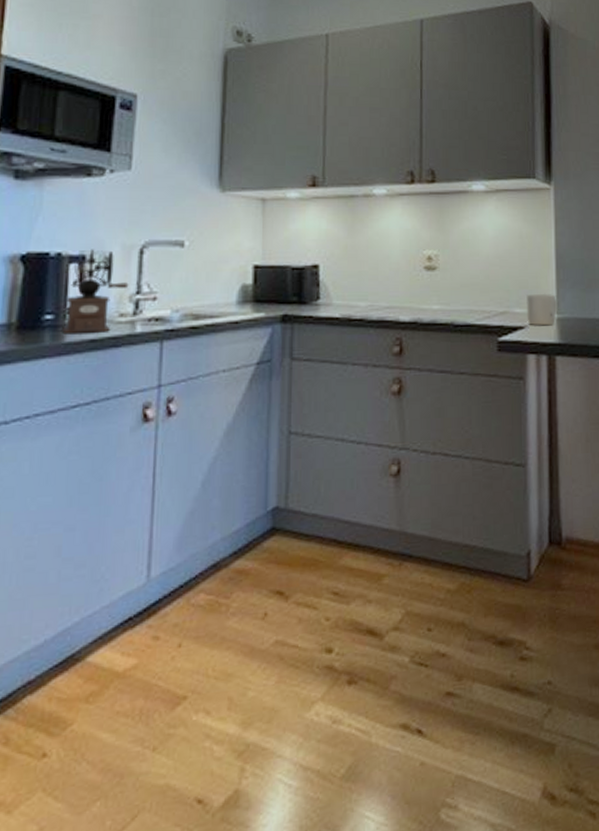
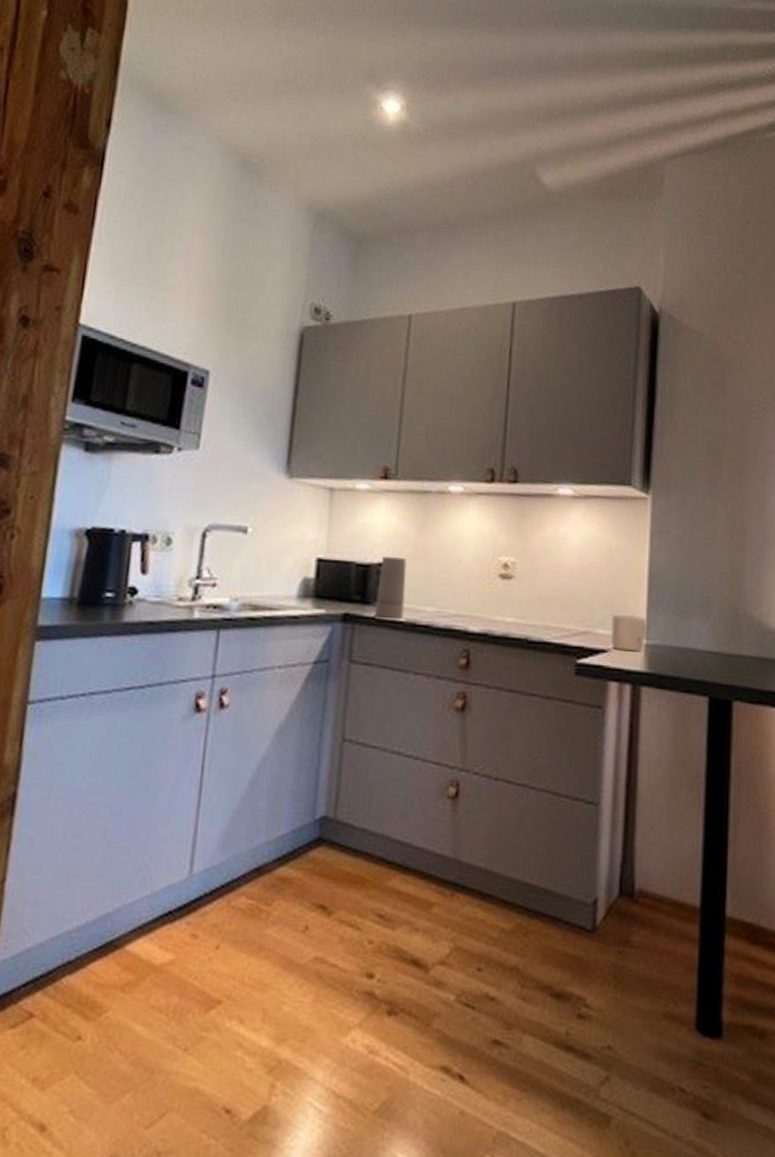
coffee grinder: present [62,249,129,335] -> none [121,528,190,616]
canister: none [311,259,340,318] -> present [374,557,407,621]

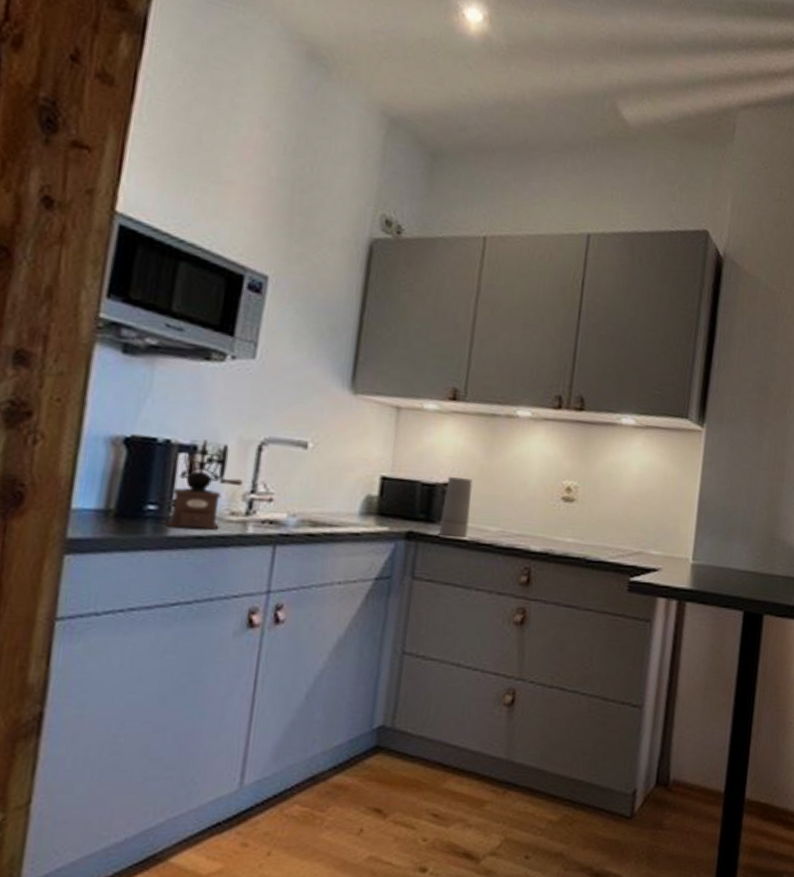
coffee grinder: none [121,528,190,616] -> present [166,439,243,531]
mug: present [611,614,647,652] -> none [661,537,695,571]

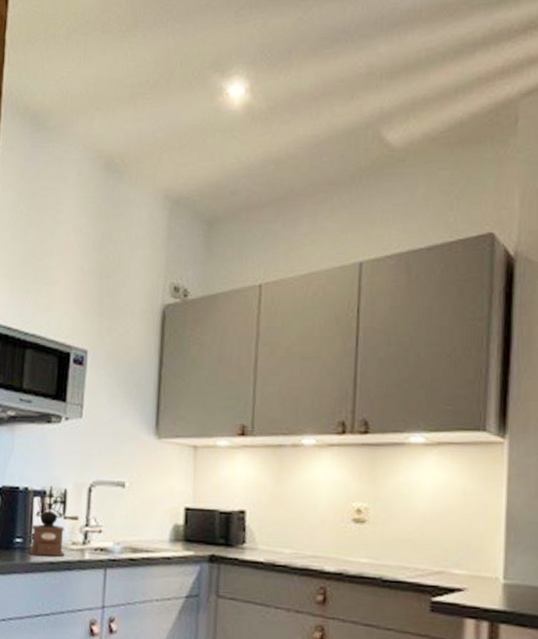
canister: present [438,477,473,539] -> none [237,505,266,561]

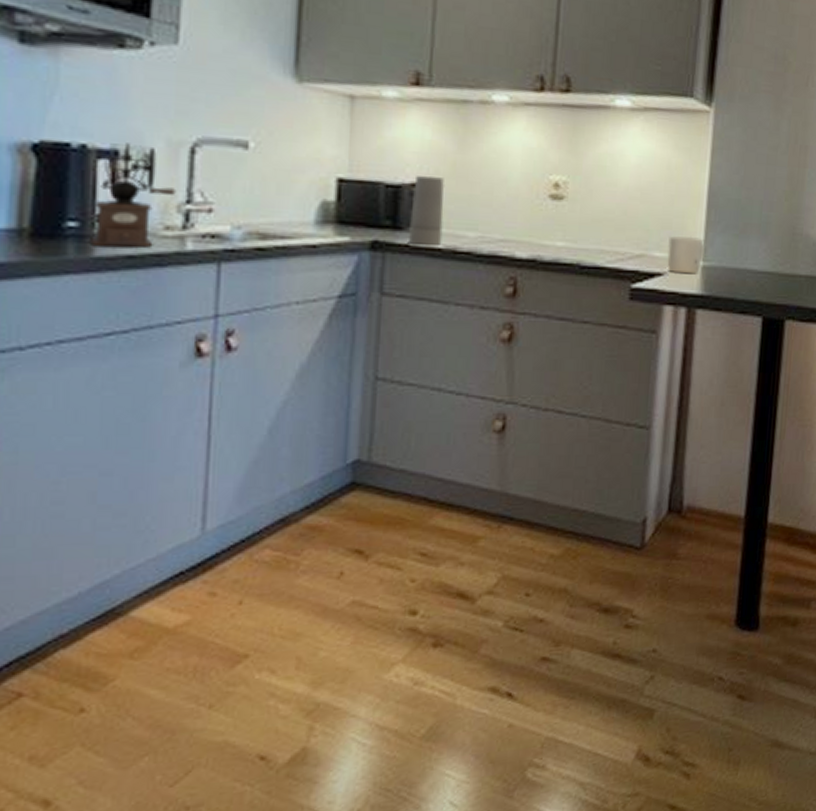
canister: none [237,505,266,561] -> present [407,176,445,248]
mug: none [467,555,505,591] -> present [667,236,705,274]

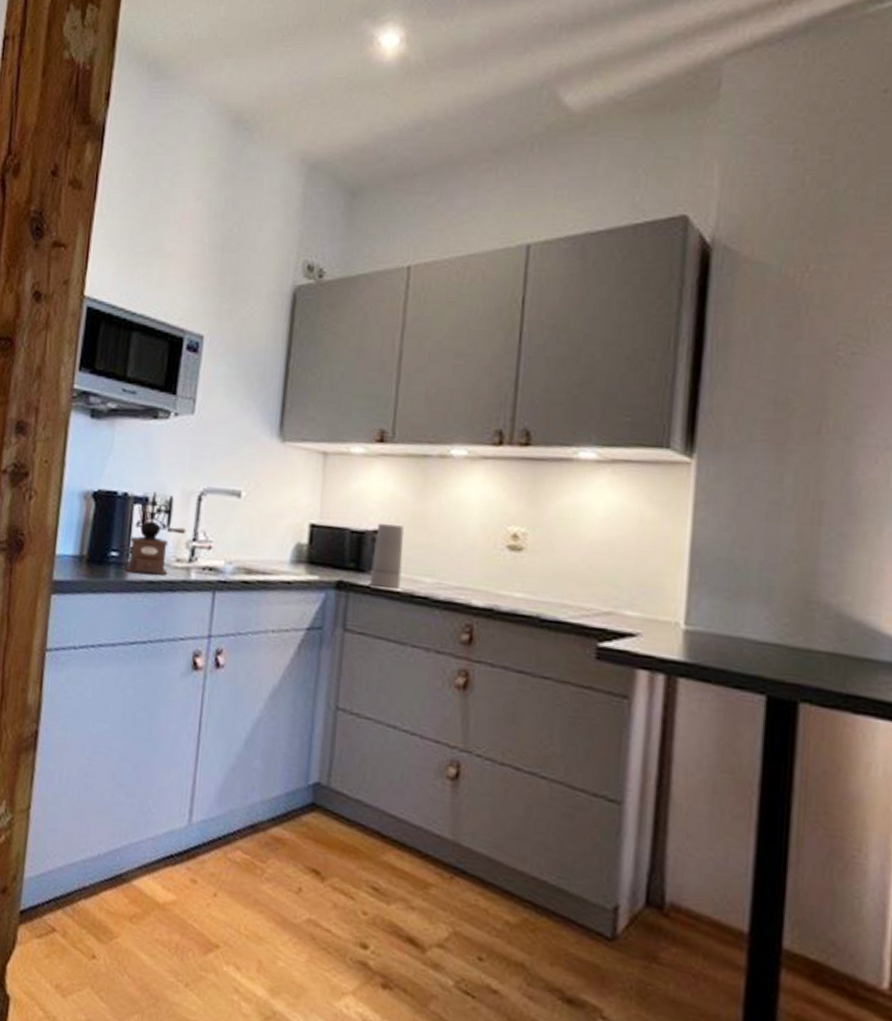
mug: present [667,236,705,274] -> none [640,595,687,638]

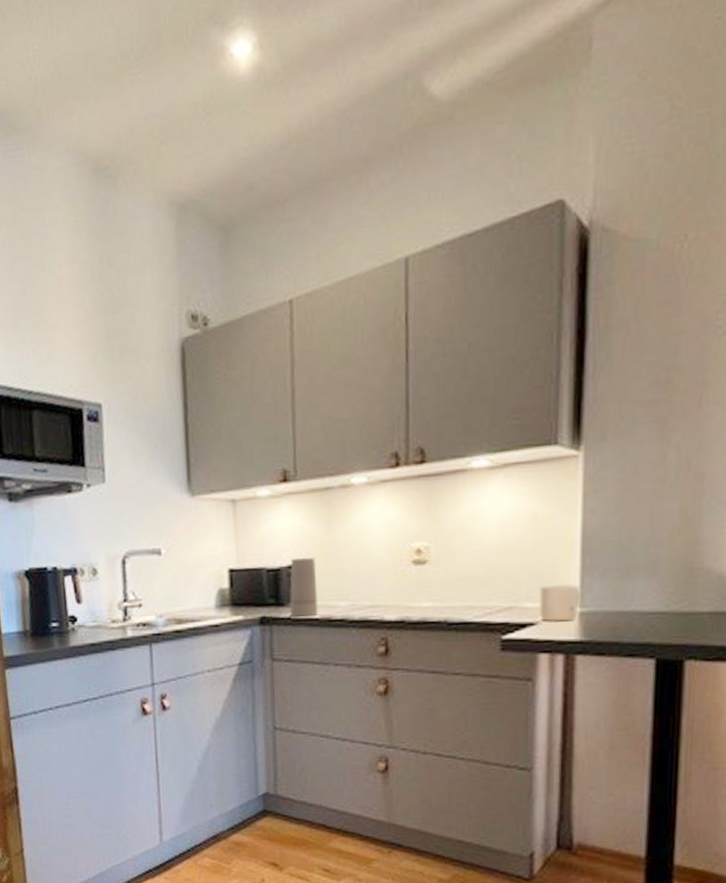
coffee grinder: present [125,492,186,576] -> none [67,562,117,640]
mug: none [640,595,687,638] -> present [539,583,581,622]

